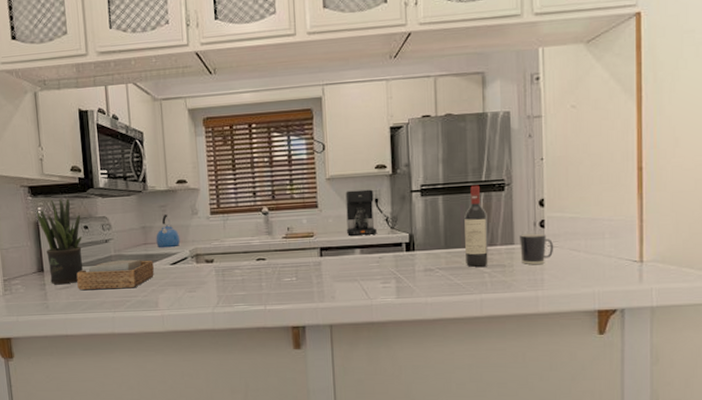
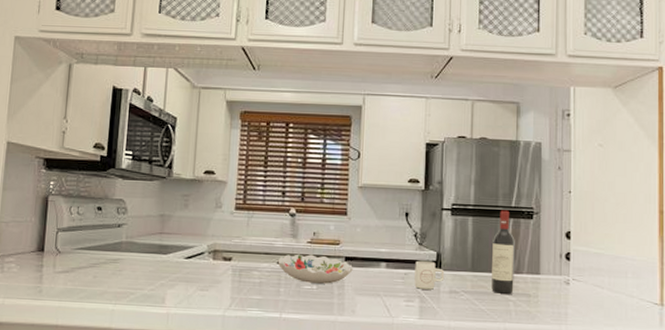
potted plant: present [36,198,83,285] -> none [48,175,96,268]
napkin holder: present [76,259,154,291] -> none [79,247,167,280]
kettle: present [156,214,181,247] -> none [173,204,200,239]
decorative bowl: none [256,249,329,276] -> present [277,254,353,284]
coffee maker: present [345,189,377,236] -> none [373,201,405,249]
mug: none [389,243,419,271] -> present [414,260,445,290]
mug: present [519,233,554,264] -> none [545,264,579,297]

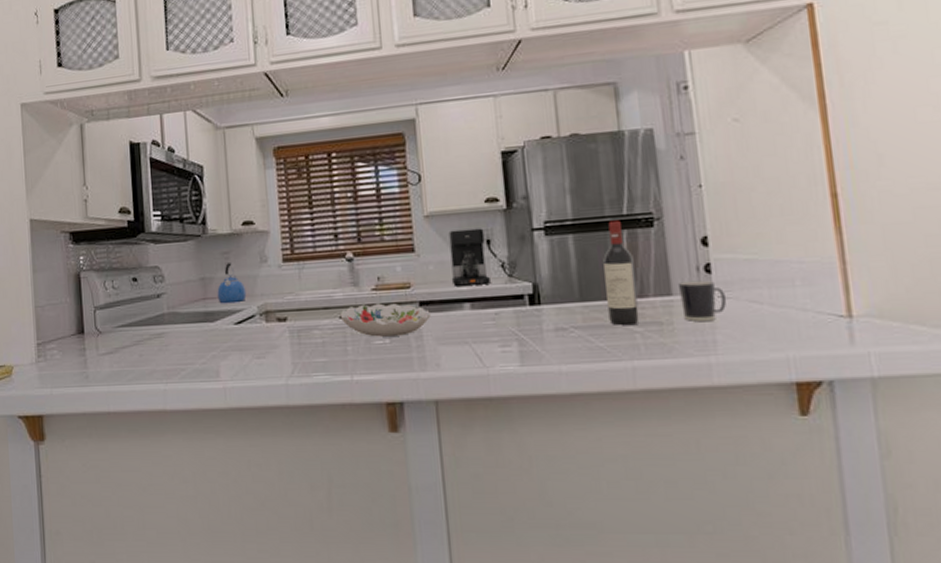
kettle: none [173,204,200,239] -> present [217,263,247,303]
coffee maker: none [373,201,405,249] -> present [448,228,490,286]
mug: present [414,260,445,290] -> none [506,294,547,330]
mug: none [545,264,579,297] -> present [677,280,727,321]

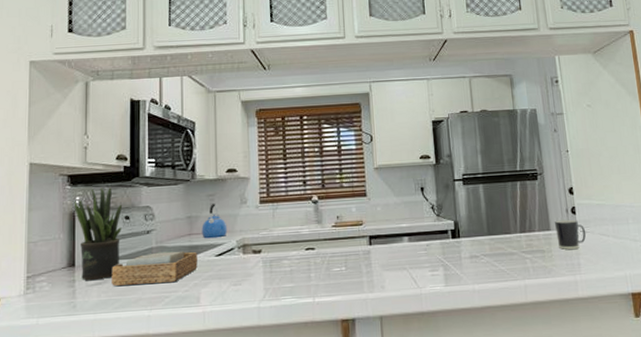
potted plant: none [78,245,130,350] -> present [74,187,123,281]
napkin holder: none [122,317,215,357] -> present [112,250,198,287]
decorative bowl: present [340,303,431,337] -> none [305,237,378,265]
coffee maker: present [448,228,490,286] -> none [393,178,423,224]
wine bottle: present [603,220,639,325] -> none [504,174,529,253]

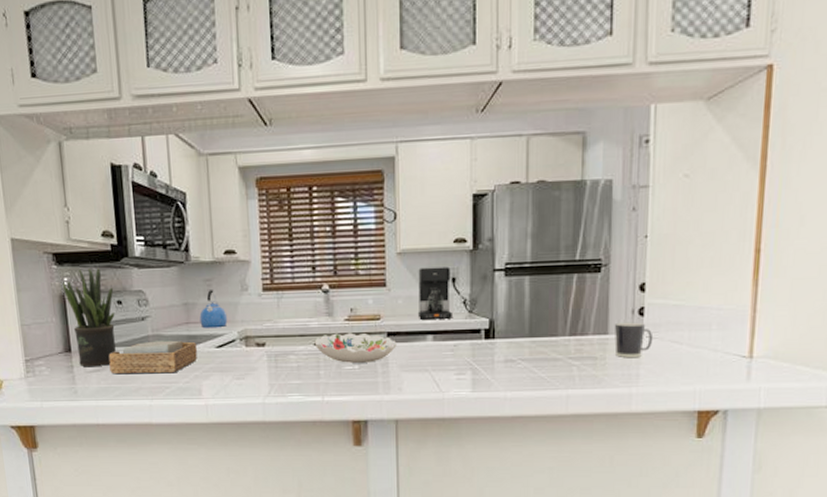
decorative bowl: none [305,237,378,265] -> present [314,333,397,363]
coffee maker: none [393,178,423,224] -> present [417,266,452,319]

